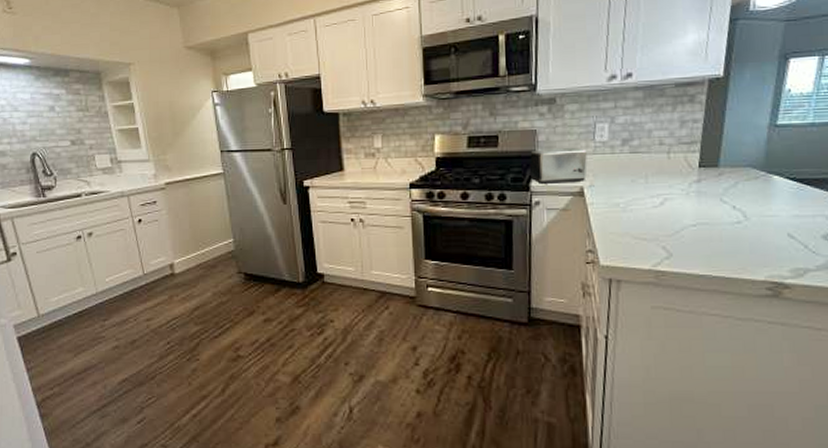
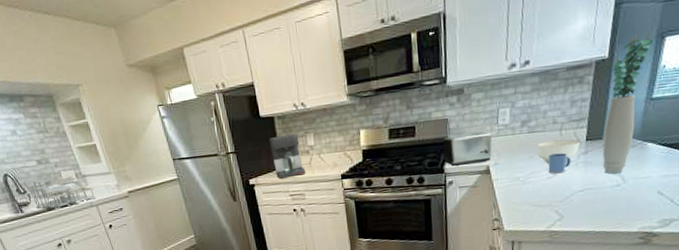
dish rack: none [53,161,129,196] -> present [26,176,96,210]
coffee maker: none [330,133,370,184] -> present [268,133,306,180]
bowl: none [639,164,693,190] -> present [536,139,581,163]
mug: none [653,179,681,203] -> present [548,153,571,174]
vase: none [718,51,776,209] -> present [602,31,654,175]

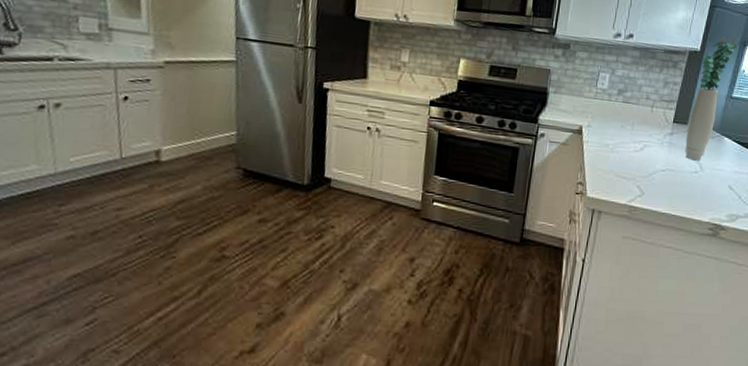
dish rack: present [26,176,96,210] -> none [18,19,120,62]
coffee maker: present [268,133,306,180] -> none [357,42,393,92]
toaster: present [443,132,492,166] -> none [540,87,589,121]
bowl: present [536,139,581,163] -> none [628,114,668,138]
mug: present [548,153,571,174] -> none [636,128,658,149]

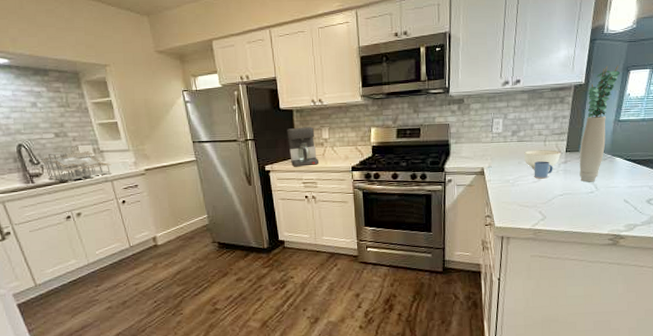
dish rack: none [18,19,120,62] -> present [39,151,112,182]
coffee maker: none [357,42,393,92] -> present [286,127,320,168]
bowl: none [628,114,668,138] -> present [524,150,561,169]
mug: none [636,128,658,149] -> present [534,161,553,179]

